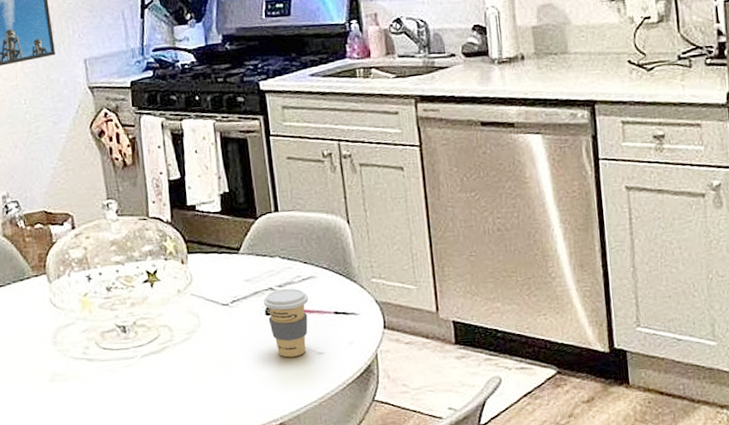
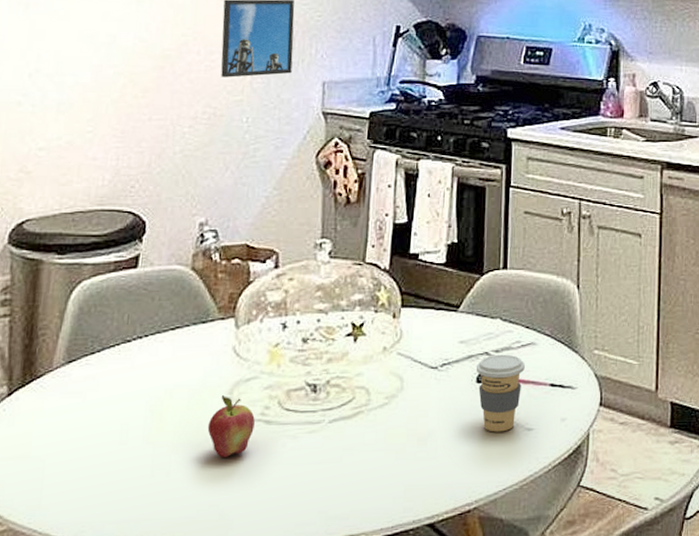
fruit: none [41,339,80,392] -> present [207,394,255,458]

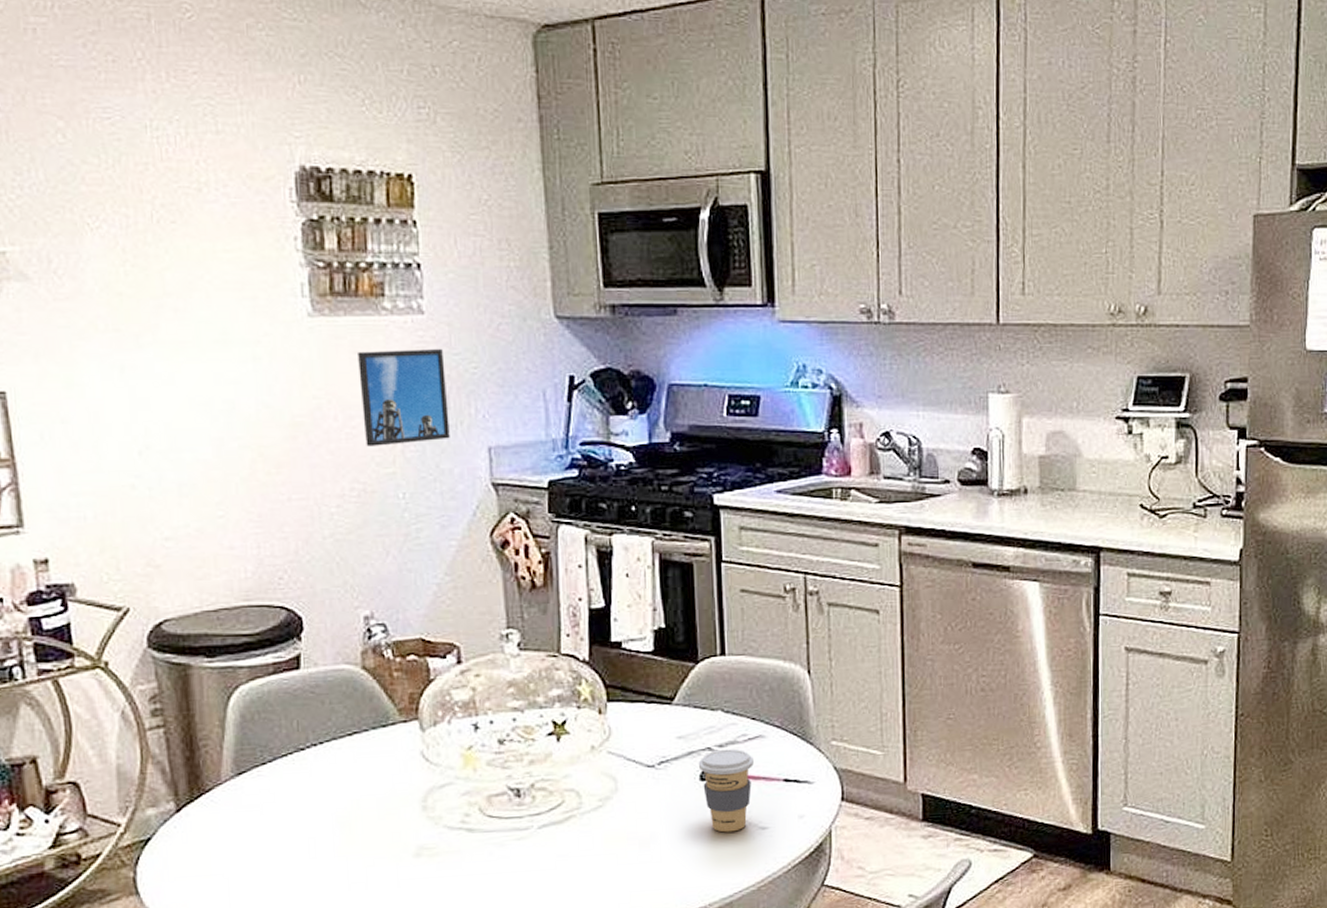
fruit: present [207,394,255,458] -> none [403,802,455,869]

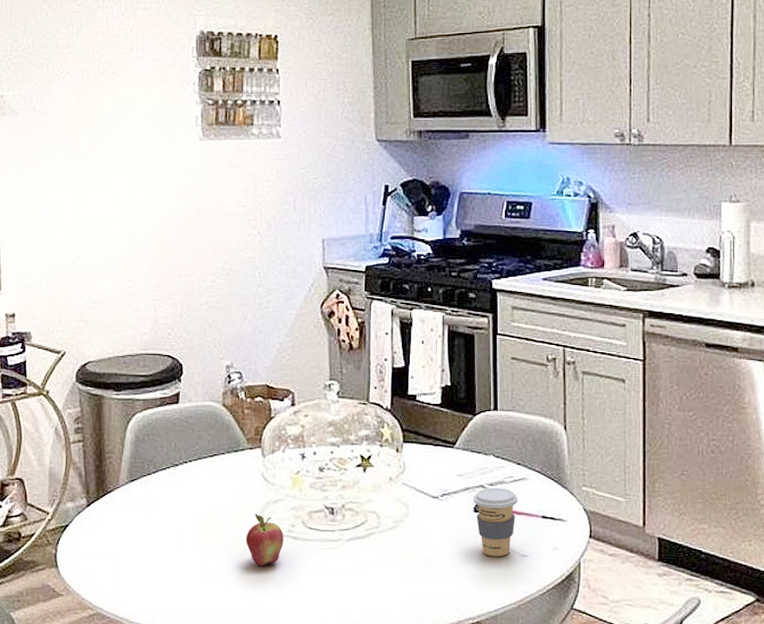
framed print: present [358,349,450,446] -> none [232,165,295,237]
fruit: none [403,802,455,869] -> present [245,513,284,567]

